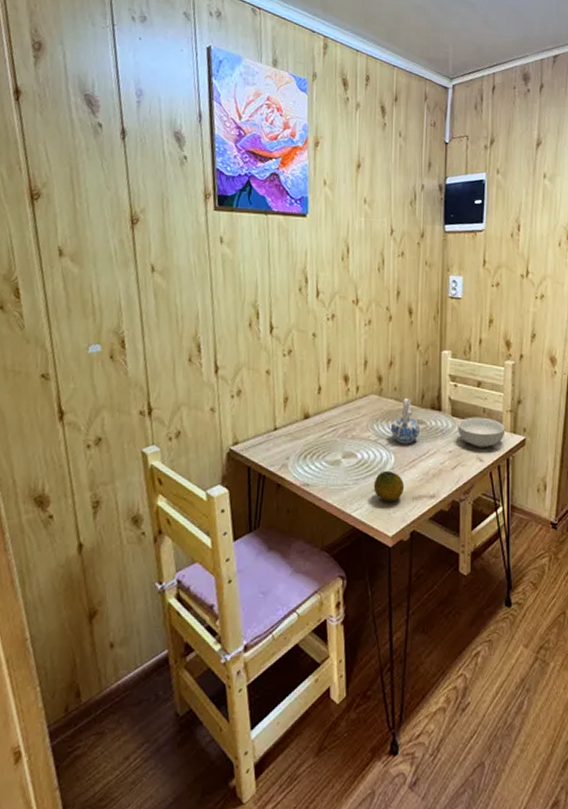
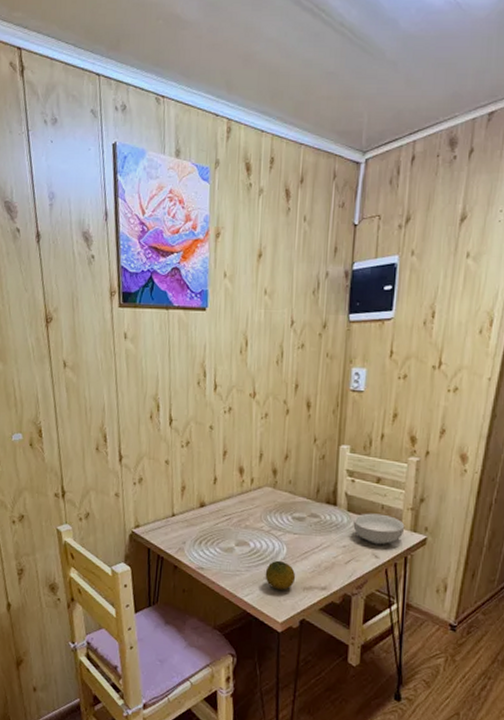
ceramic pitcher: present [391,397,421,444] -> none [284,491,315,537]

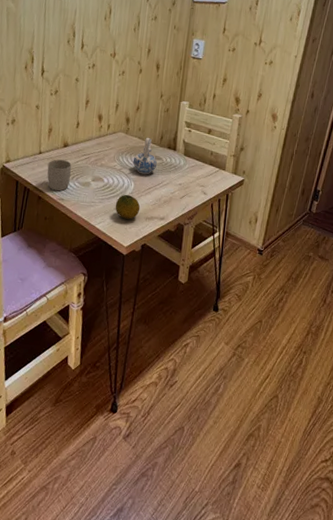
mug: none [182,522,211,559] -> present [47,159,72,192]
ceramic pitcher: none [284,491,315,537] -> present [133,137,158,175]
cereal bowl: present [353,513,405,545] -> none [188,157,228,184]

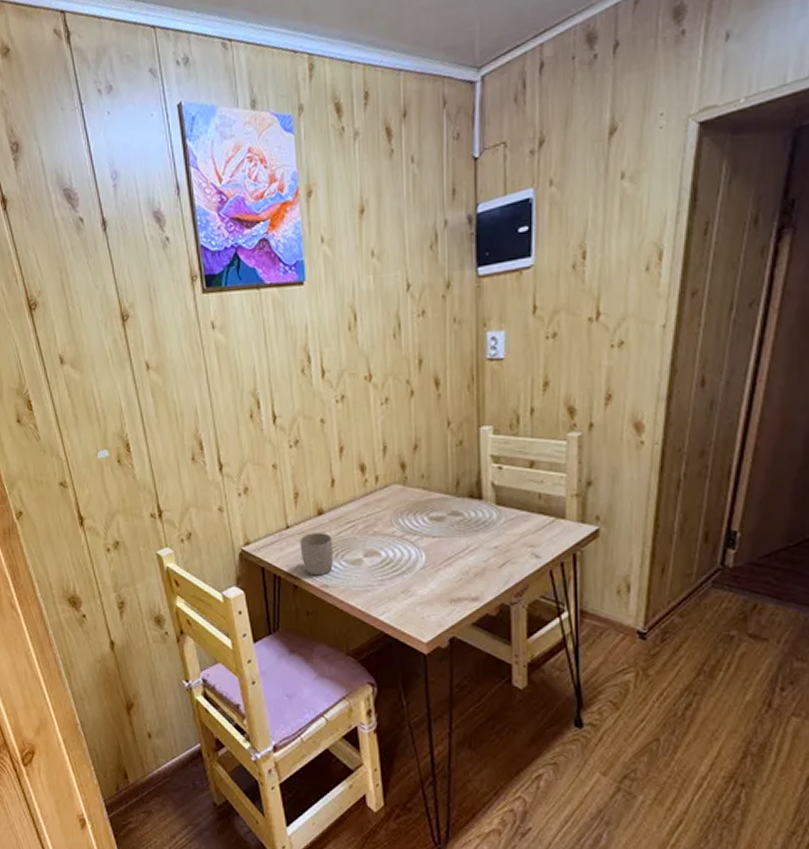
fruit: present [115,194,141,220] -> none [402,570,440,605]
ceramic pitcher: present [133,137,158,175] -> none [420,485,457,540]

